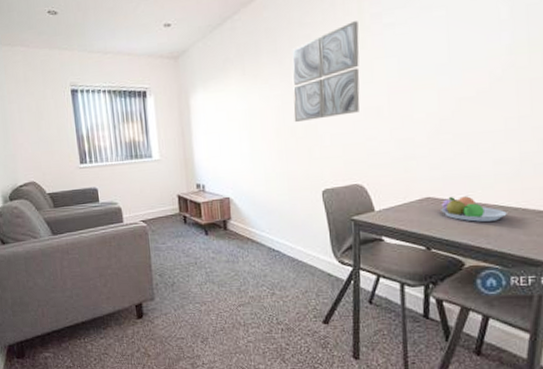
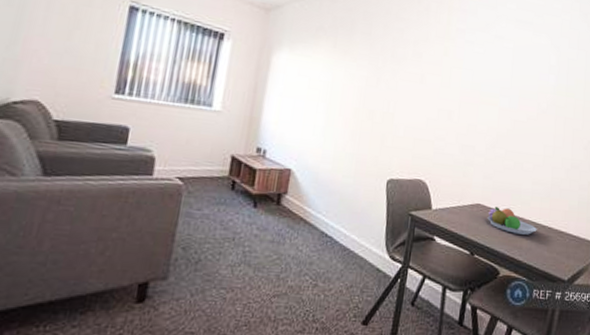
wall art: present [292,21,360,122] -> none [374,29,446,112]

